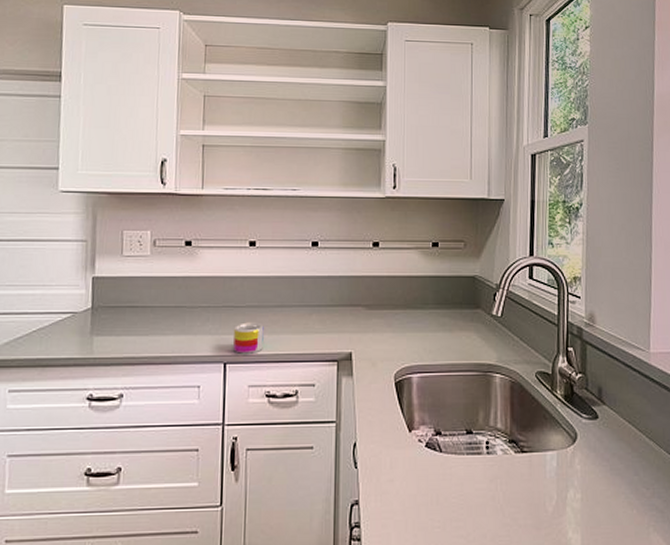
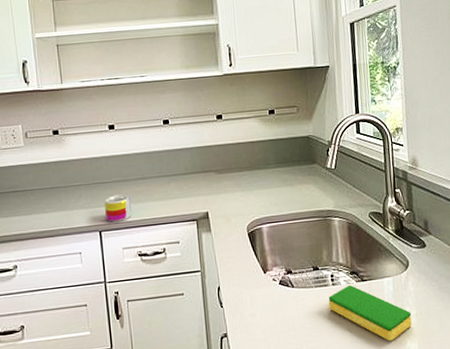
dish sponge: none [480,456,576,528] -> present [328,285,412,341]

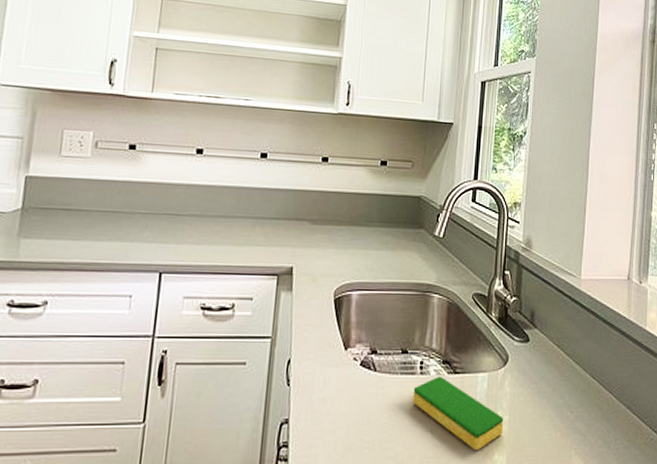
mug: present [103,194,131,222] -> none [170,231,205,264]

